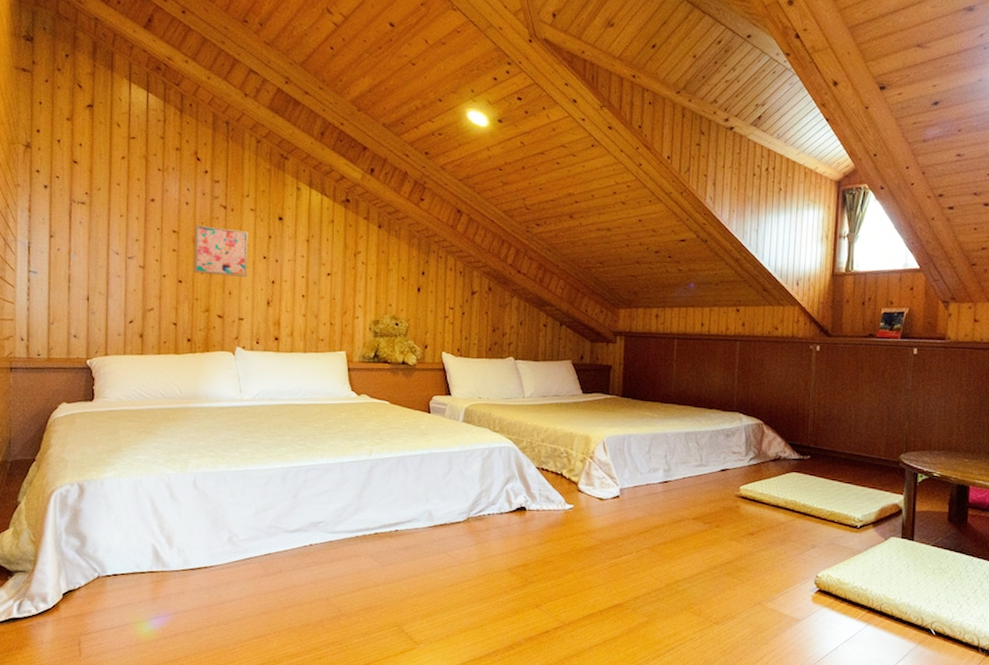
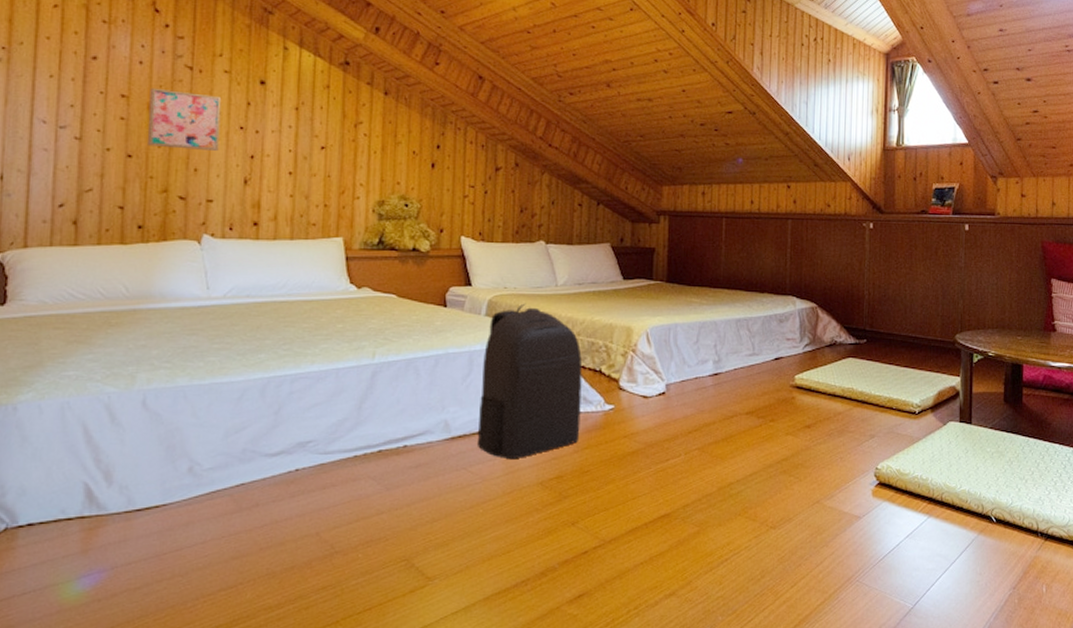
backpack: none [455,412,546,548] -> present [476,303,583,460]

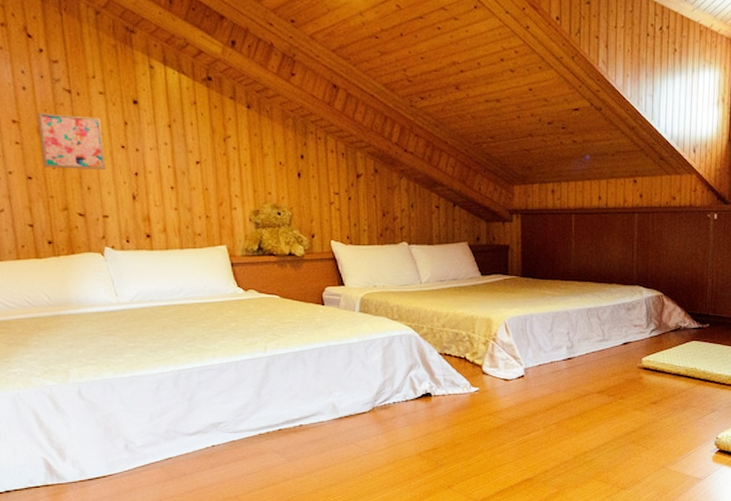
backpack: present [476,303,583,460] -> none [361,300,450,435]

